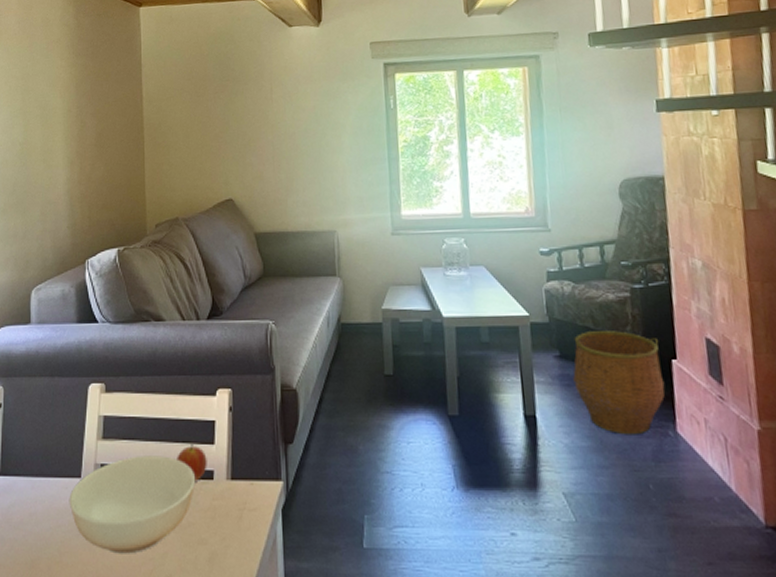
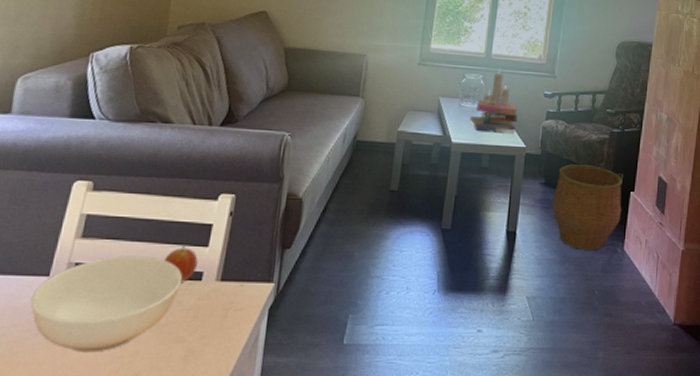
books: none [458,265,514,302] -> present [470,99,518,134]
candle: none [470,227,500,287] -> present [481,67,510,118]

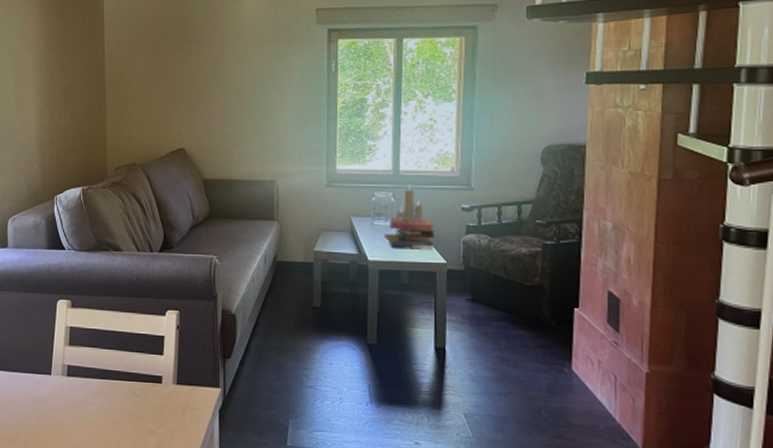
bowl: present [30,256,183,353] -> none [41,360,147,437]
fruit: present [164,246,198,282] -> none [131,354,157,384]
basket: present [551,164,623,251] -> none [482,280,565,370]

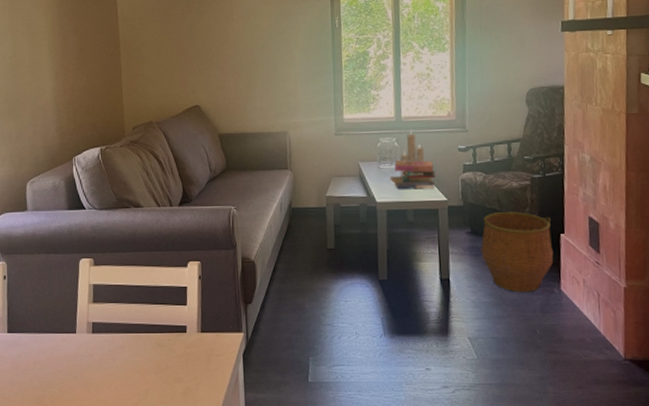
basket: none [482,280,565,370] -> present [481,212,554,293]

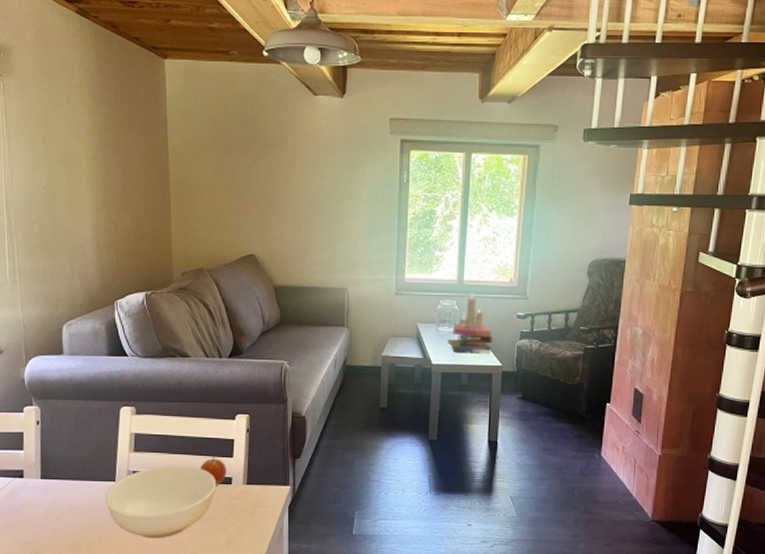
bowl: none [66,315,172,391] -> present [105,465,217,539]
fruit: none [156,306,181,334] -> present [200,457,227,485]
basket: present [481,212,554,293] -> none [530,380,598,457]

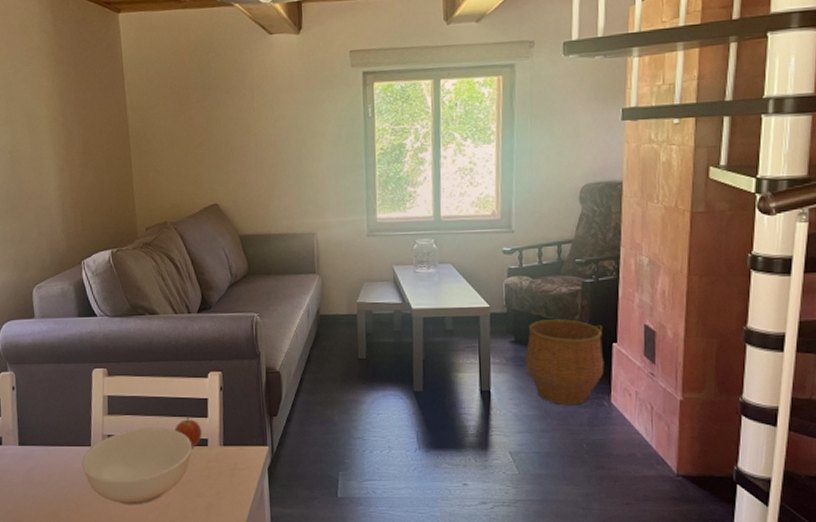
books: present [447,323,492,354] -> none [427,263,477,296]
candle: present [458,292,484,341] -> none [438,229,466,282]
basket: none [530,380,598,457] -> present [525,319,605,406]

